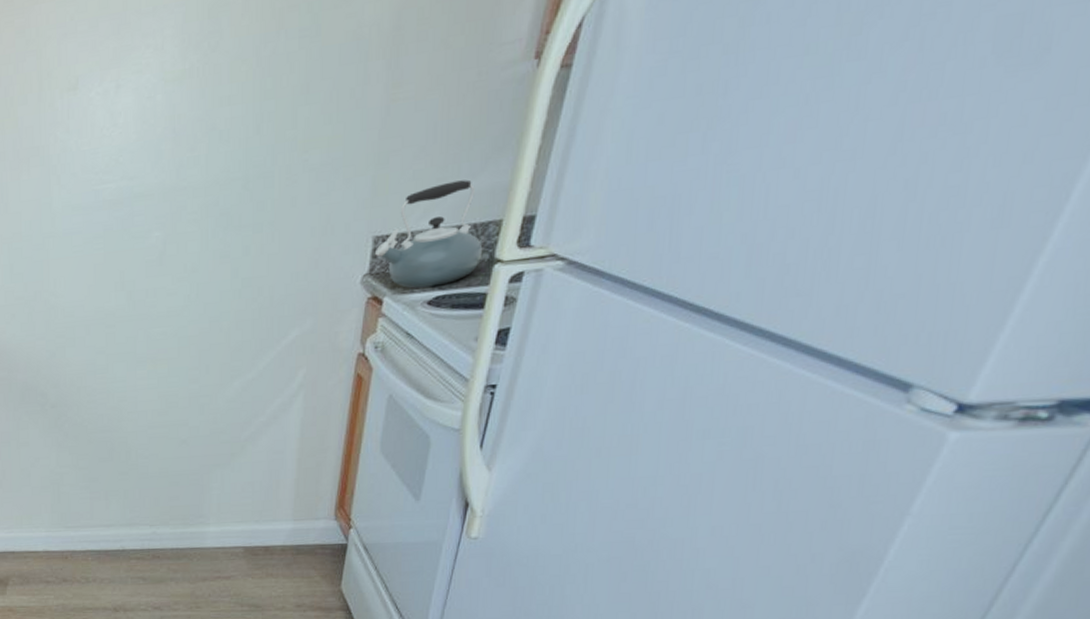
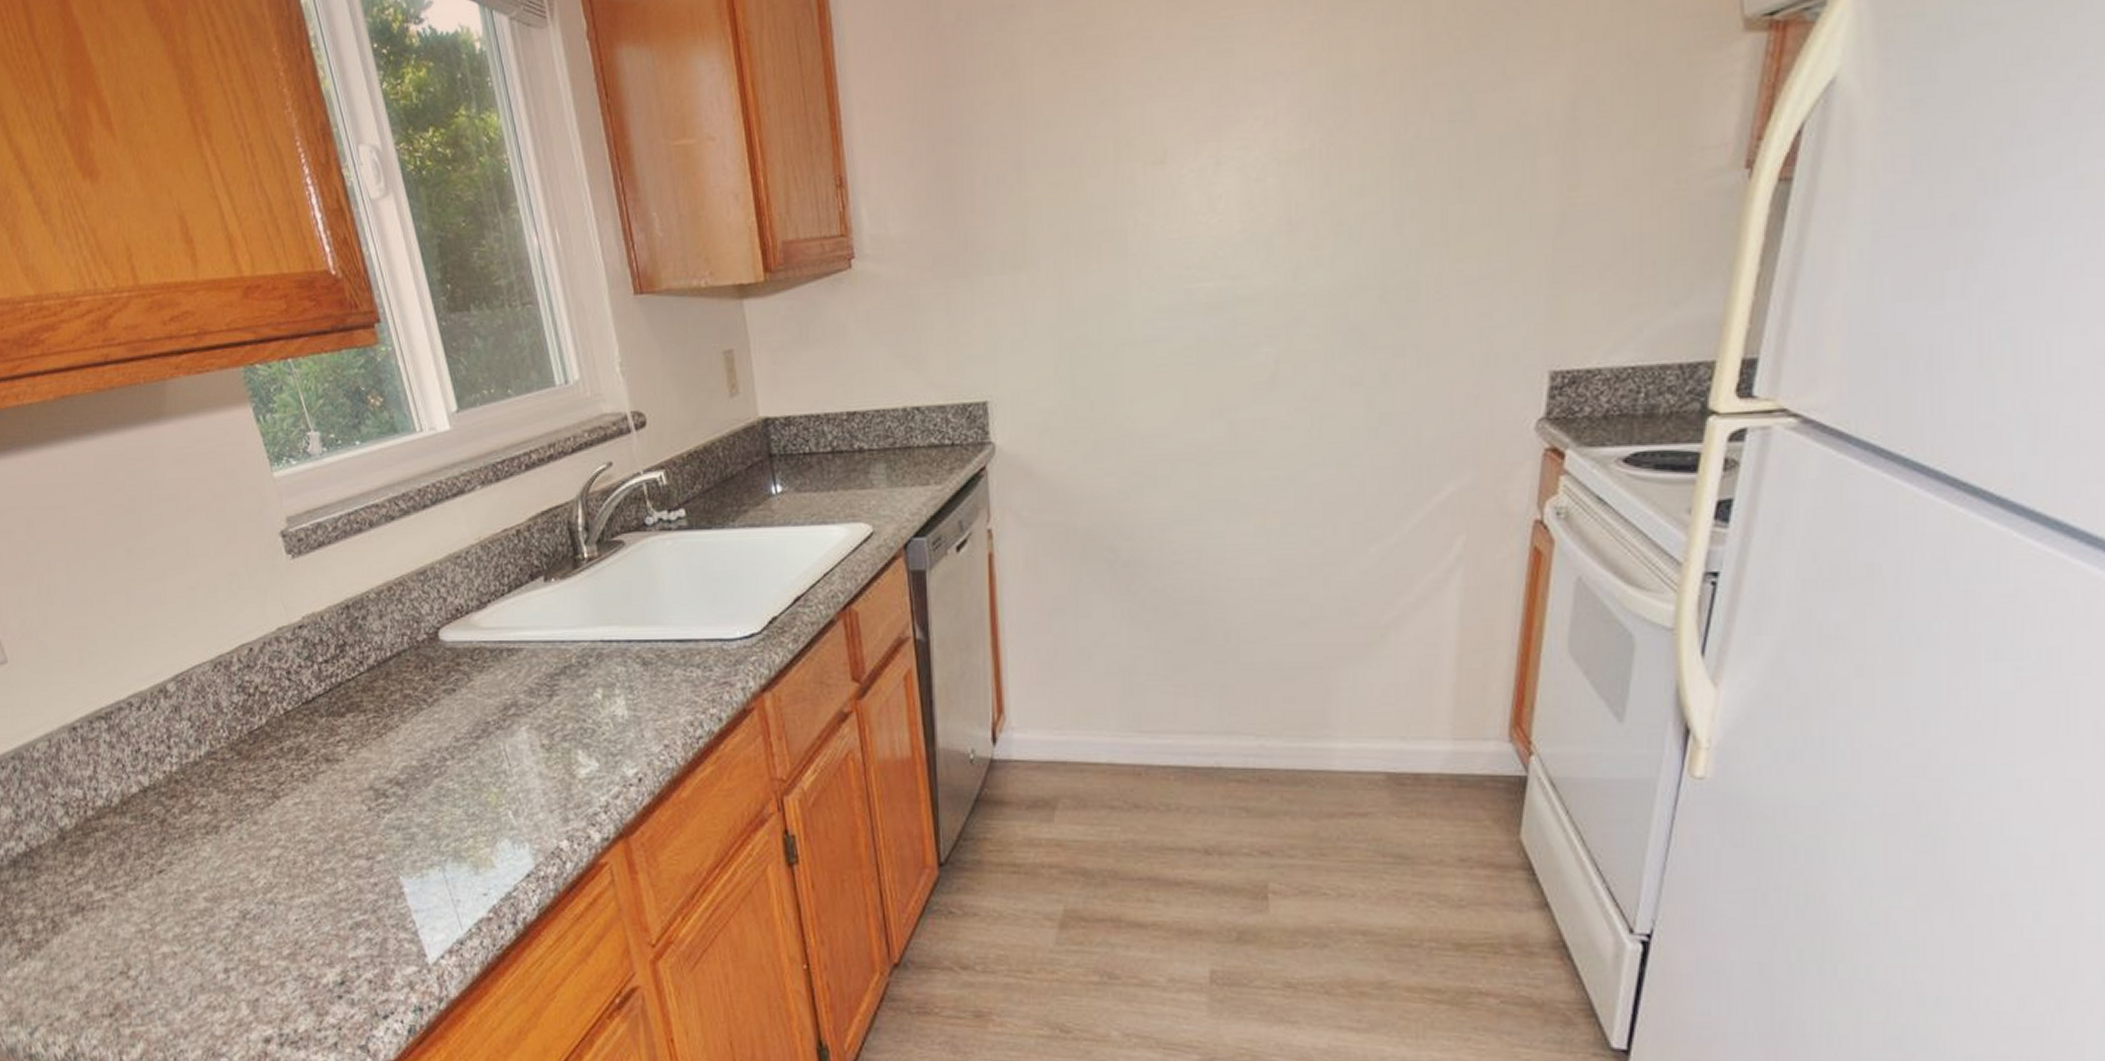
kettle: present [375,179,483,289] -> none [1553,308,1692,441]

